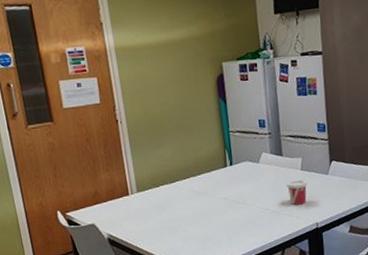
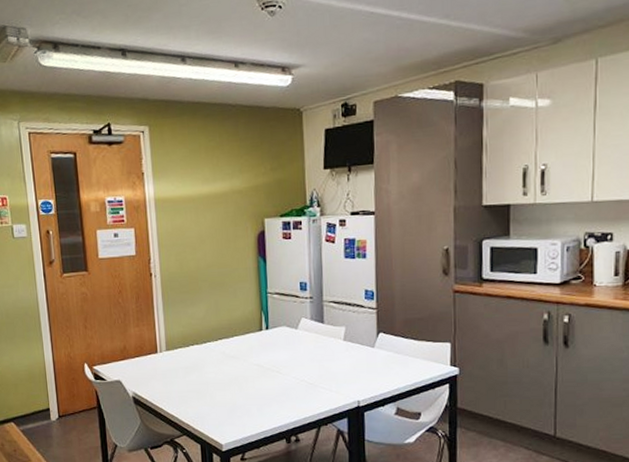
cup: present [287,180,308,205] -> none [327,351,350,379]

